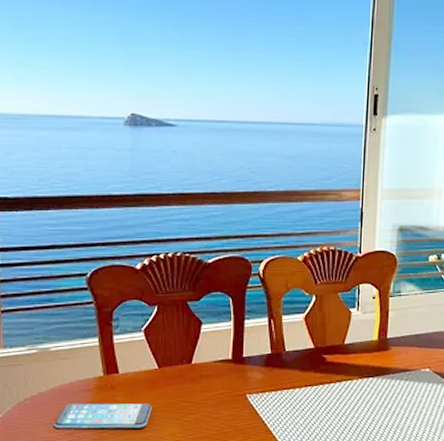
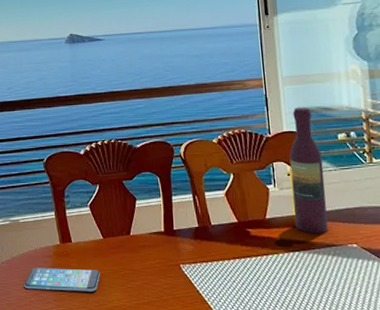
wine bottle: none [373,225,410,359] -> present [289,107,328,234]

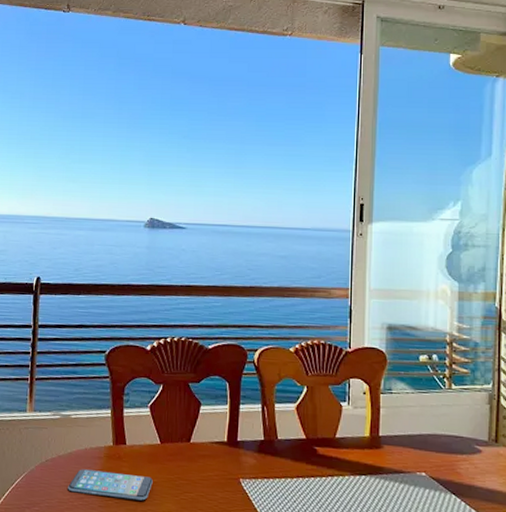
wine bottle: present [289,107,328,234] -> none [365,323,401,459]

